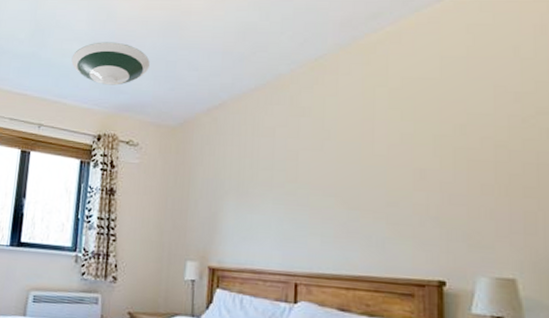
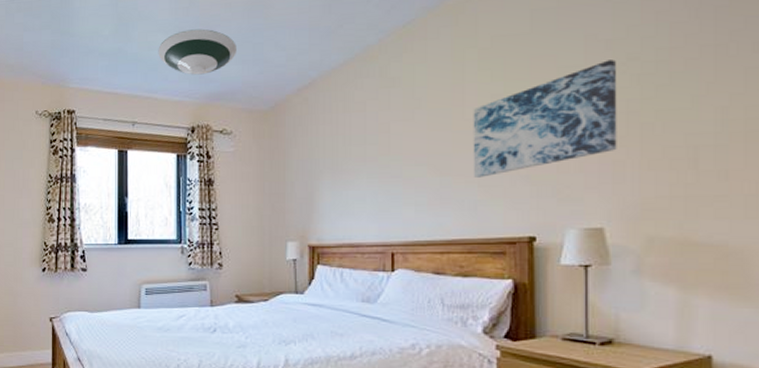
wall art: none [381,112,528,215] -> present [473,59,617,178]

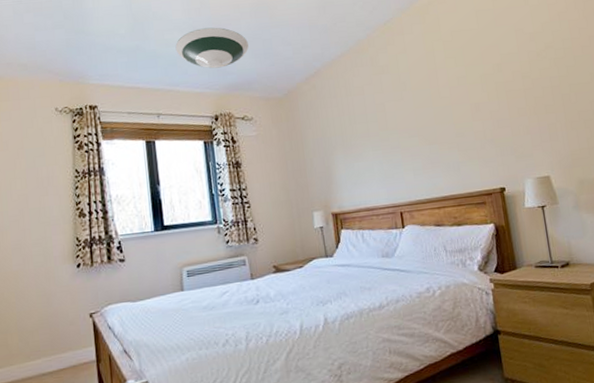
wall art: present [473,59,617,178] -> none [446,48,549,144]

